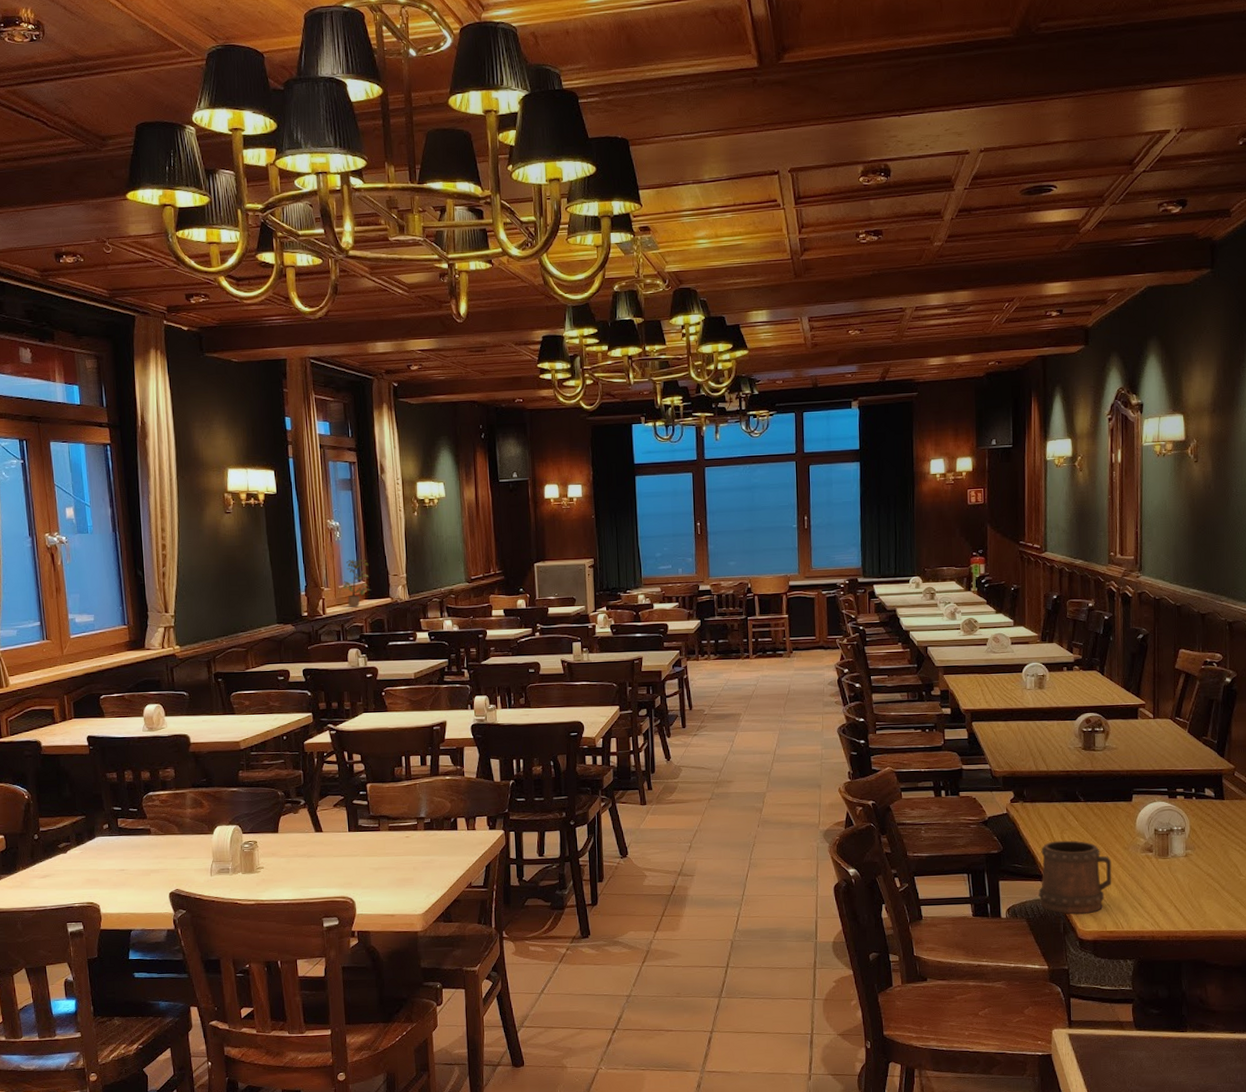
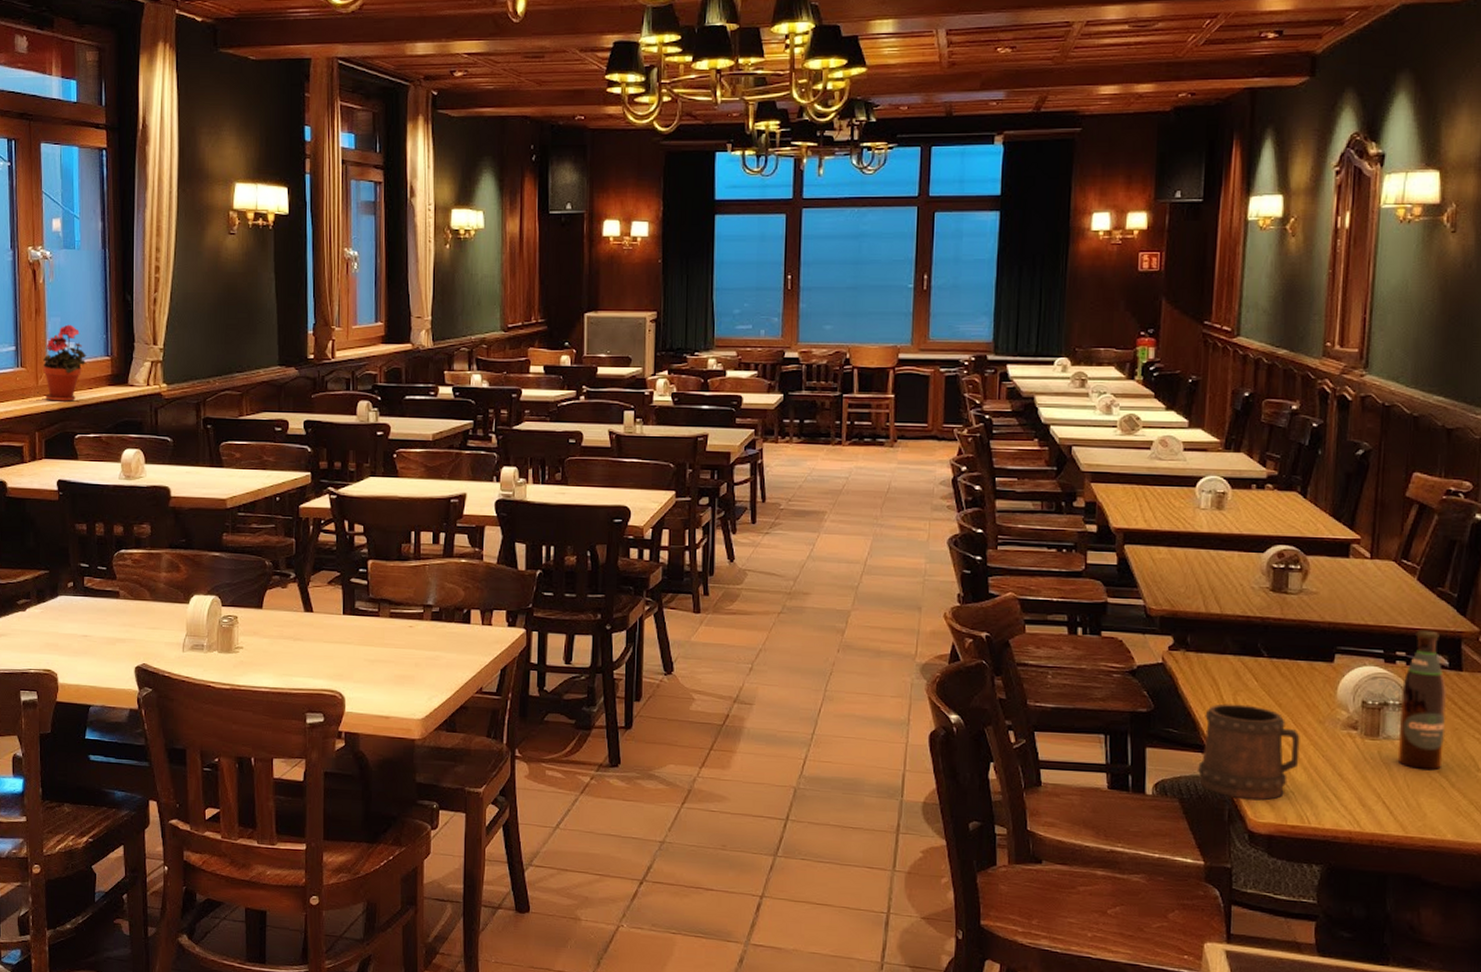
potted plant: none [66,599,106,669] -> present [43,324,87,403]
potted plant: present [343,558,371,607] -> none [357,295,389,352]
bottle: none [1182,770,1215,880] -> present [1397,630,1446,772]

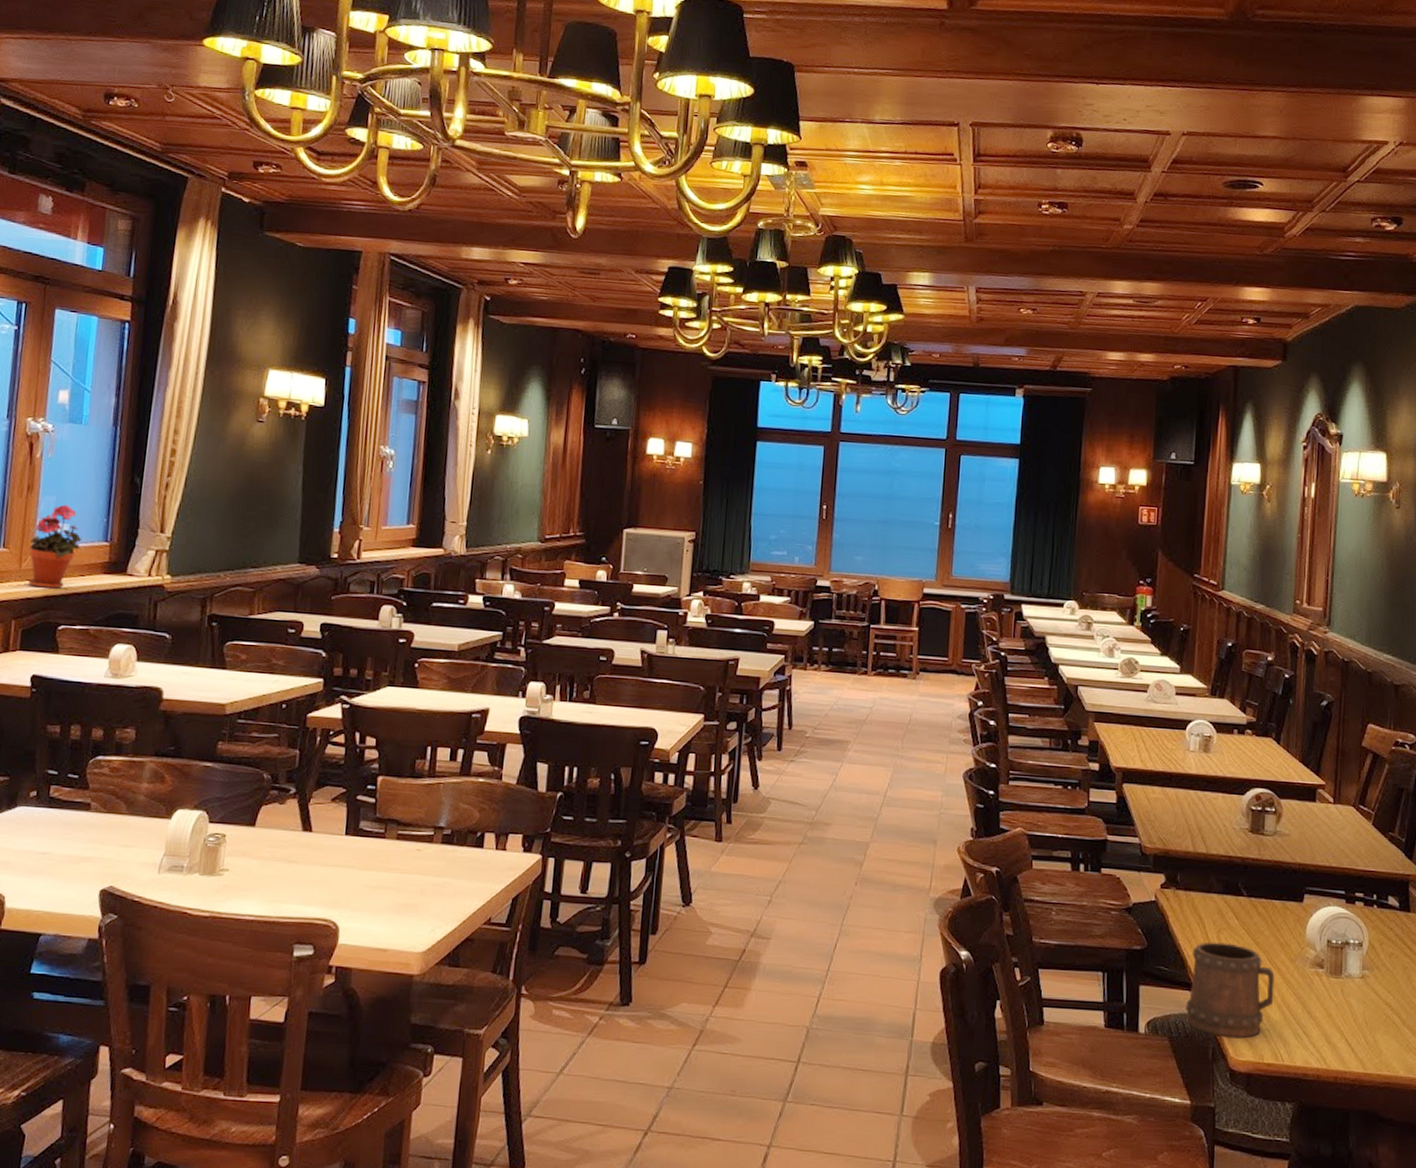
bottle: present [1397,630,1446,772] -> none [1357,872,1397,1009]

